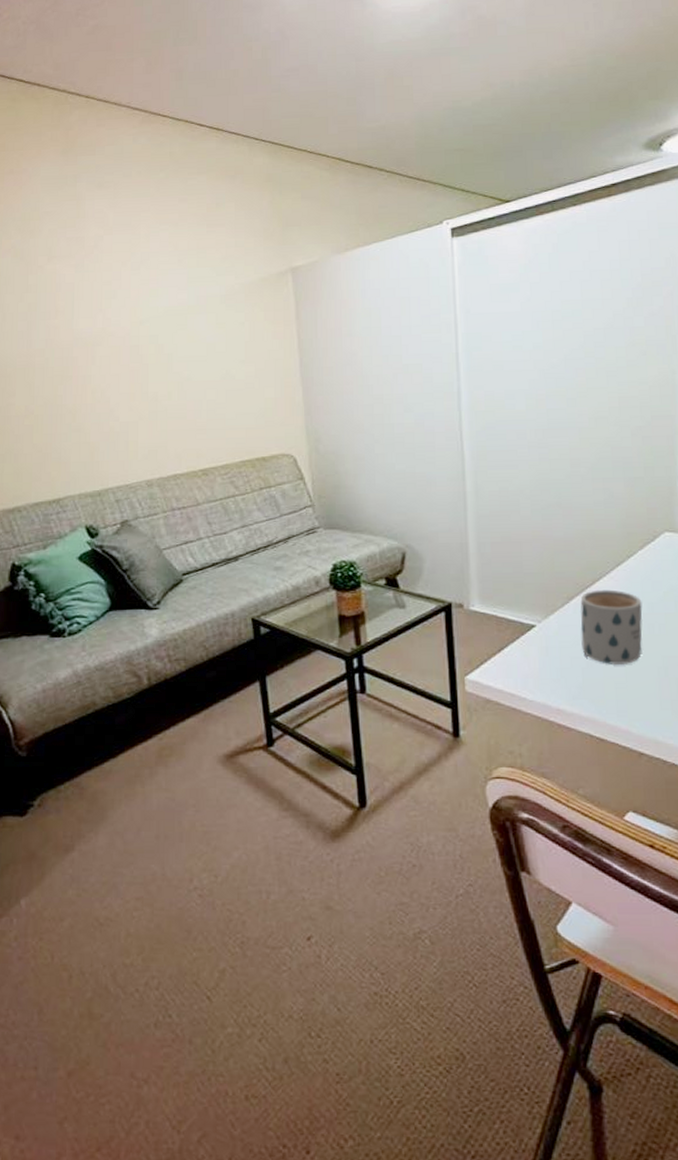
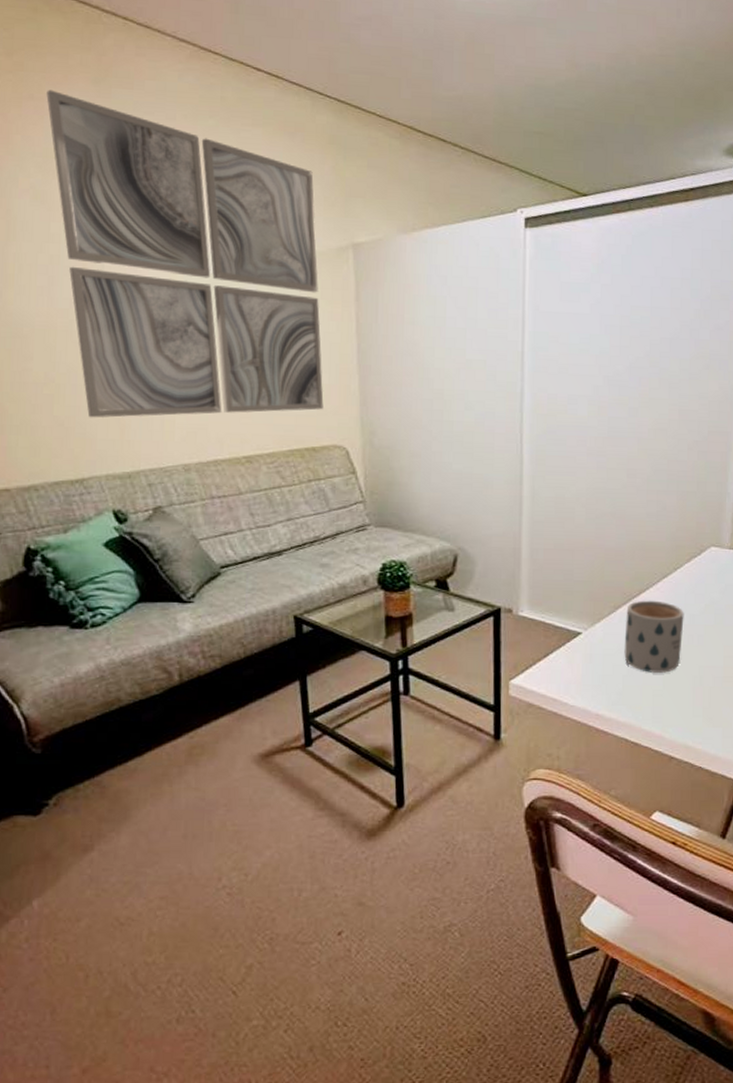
wall art: none [24,163,271,444] -> present [46,89,324,418]

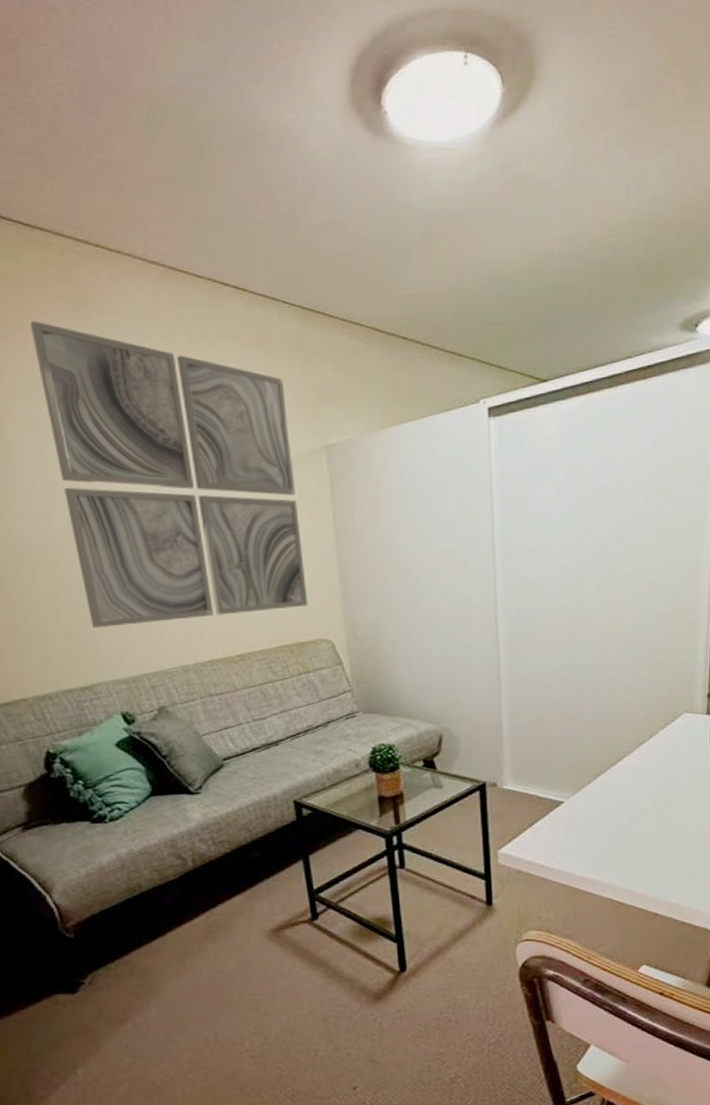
mug: present [624,600,684,674] -> none [605,767,661,837]

